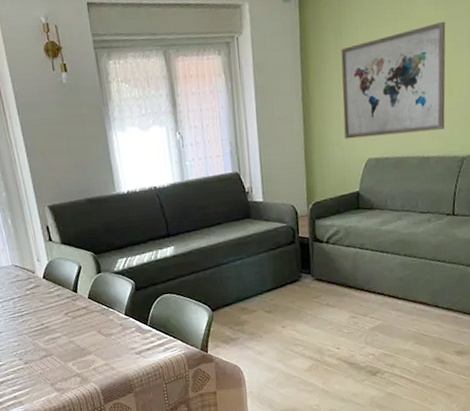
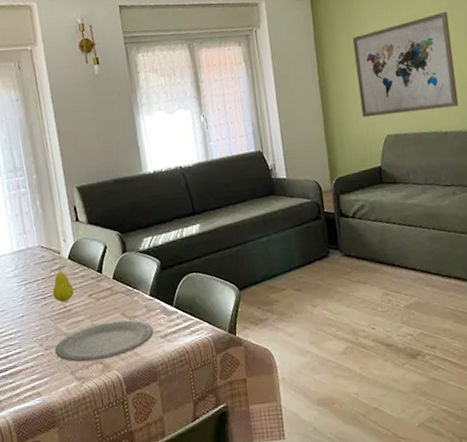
fruit: none [29,287,51,320] -> present [53,268,75,302]
plate: none [34,337,129,376] -> present [54,320,154,363]

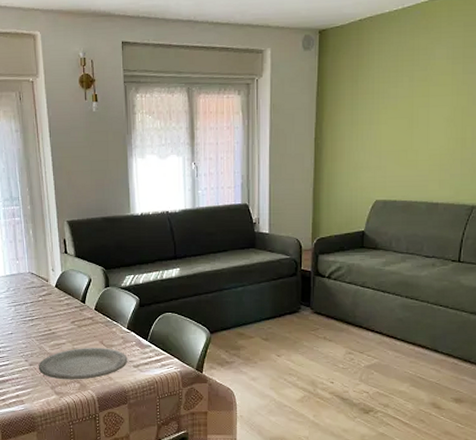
fruit: present [53,268,75,302] -> none [40,295,59,325]
wall art: present [352,11,458,118] -> none [354,75,462,180]

